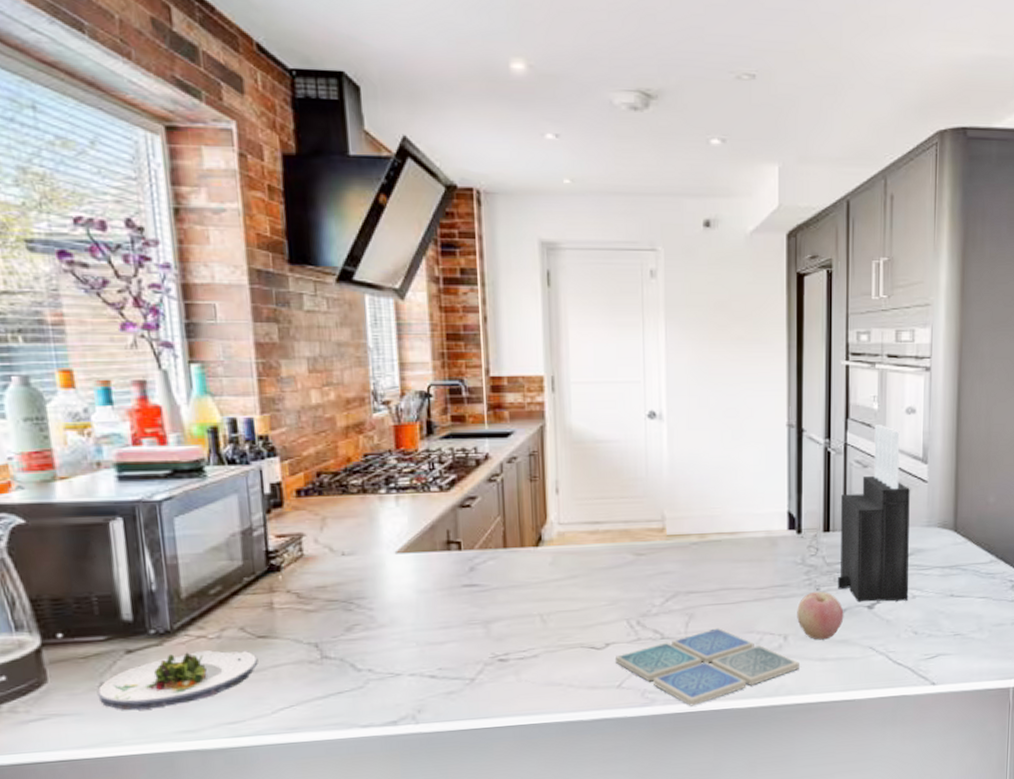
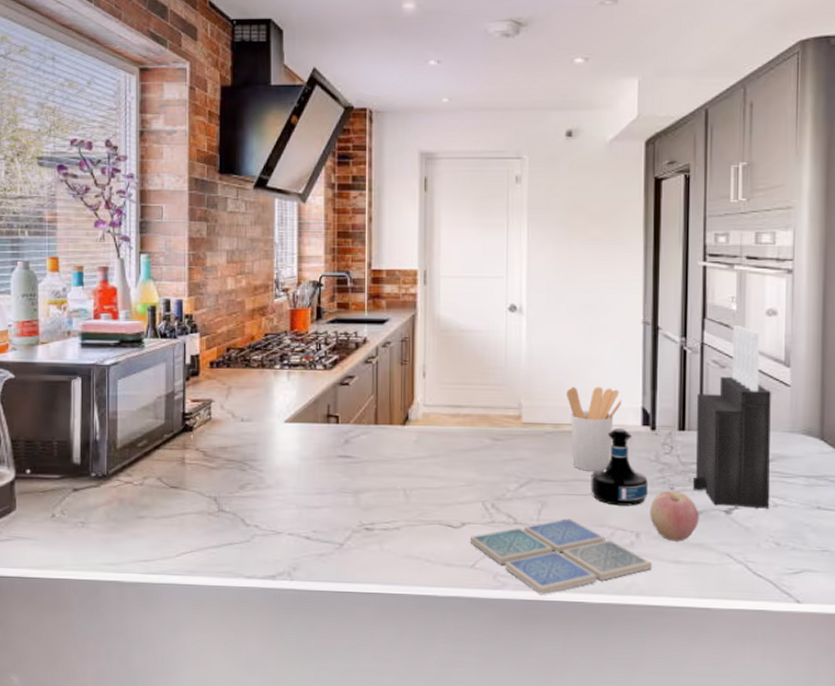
salad plate: present [97,650,258,711] -> none [49,495,169,541]
utensil holder: none [712,493,768,579] -> present [567,386,622,471]
tequila bottle: none [738,533,794,611] -> present [590,427,648,506]

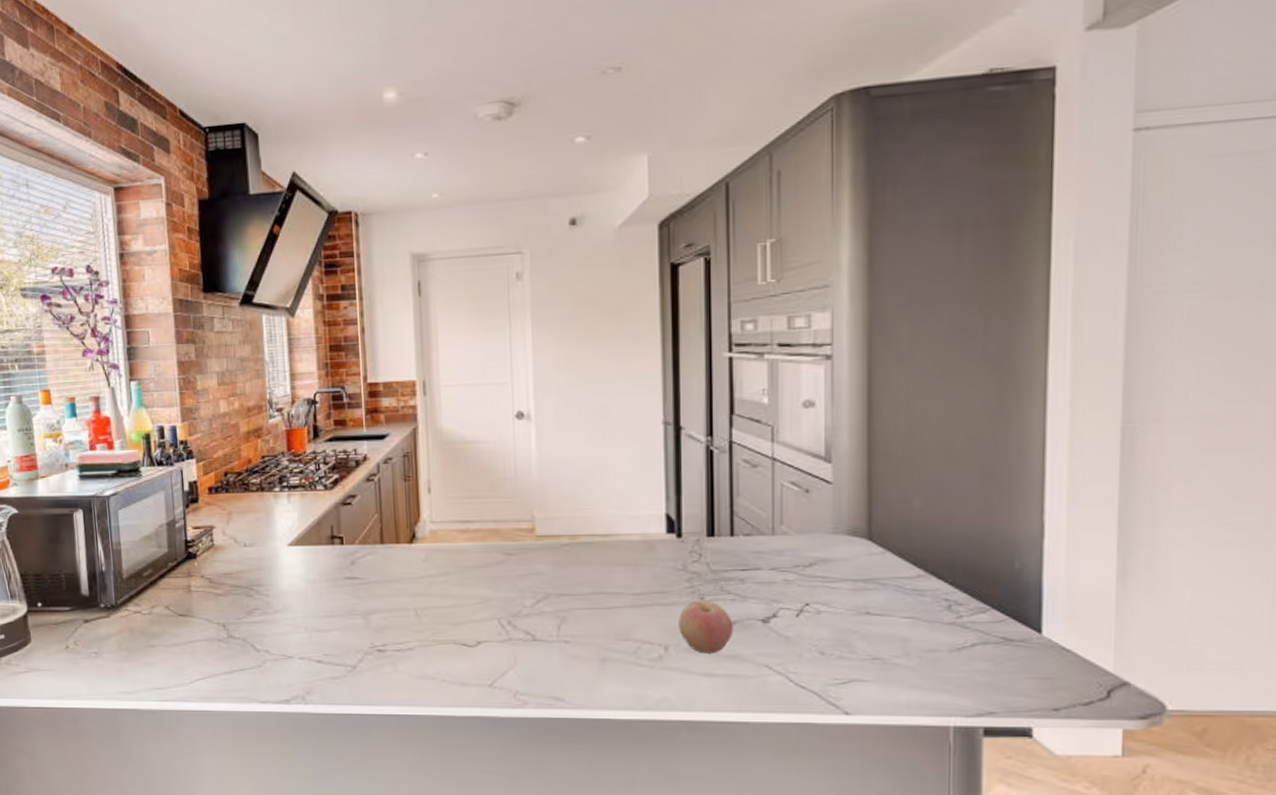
drink coaster: present [471,518,652,595] -> none [487,633,683,713]
utensil holder: present [567,386,622,471] -> none [583,494,644,583]
tequila bottle: present [590,427,648,506] -> none [612,536,675,618]
knife block: present [693,326,771,509] -> none [725,420,812,616]

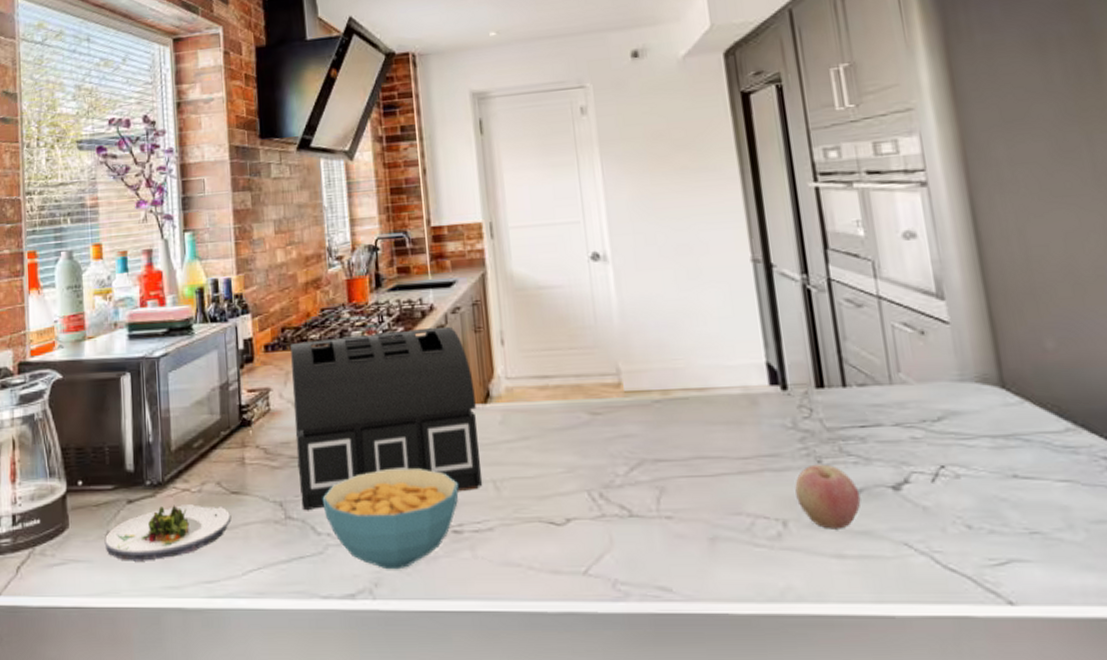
salad plate: none [64,624,179,671] -> present [104,504,231,561]
treasure chest: none [233,475,404,632] -> present [290,326,482,511]
cereal bowl: none [261,598,384,681] -> present [322,468,459,570]

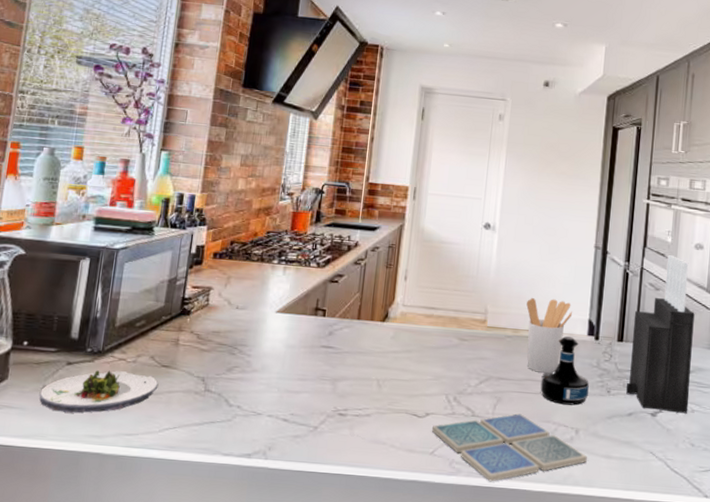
treasure chest: present [290,326,482,511] -> none [220,254,378,387]
cereal bowl: present [322,468,459,570] -> none [238,362,350,439]
drink coaster: none [579,507,809,606] -> present [432,413,587,482]
utensil holder: none [672,341,741,446] -> present [526,298,573,373]
tequila bottle: none [715,389,790,487] -> present [540,336,589,406]
apple: present [795,464,861,529] -> none [588,393,630,439]
knife block: none [832,254,950,482] -> present [626,255,695,414]

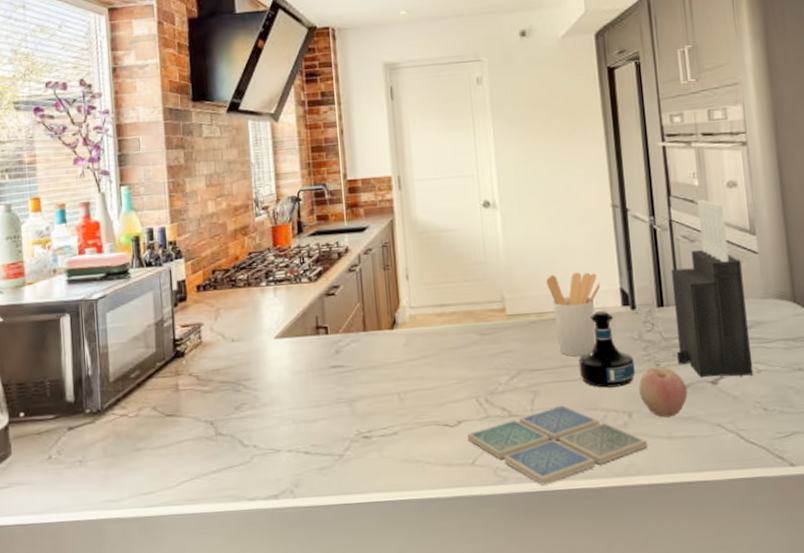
salad plate: present [39,370,159,414] -> none [46,428,166,481]
apple: none [588,393,630,439] -> present [639,367,688,417]

